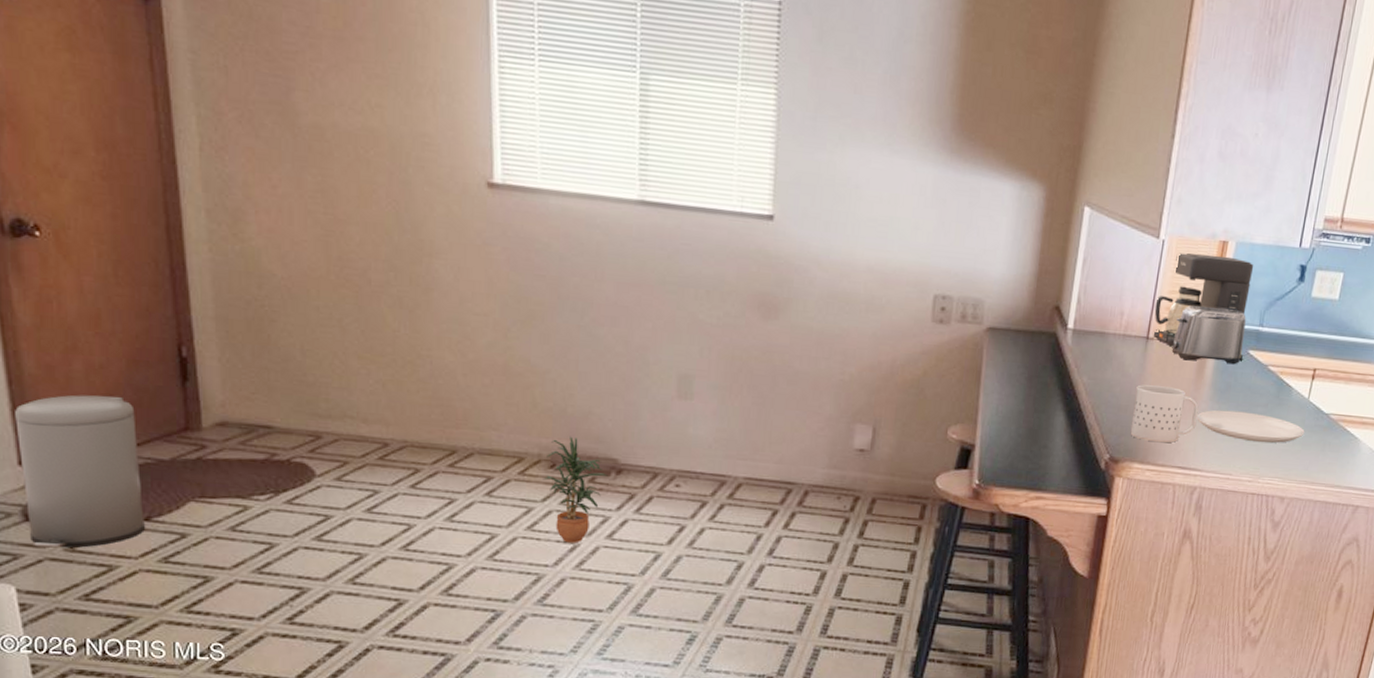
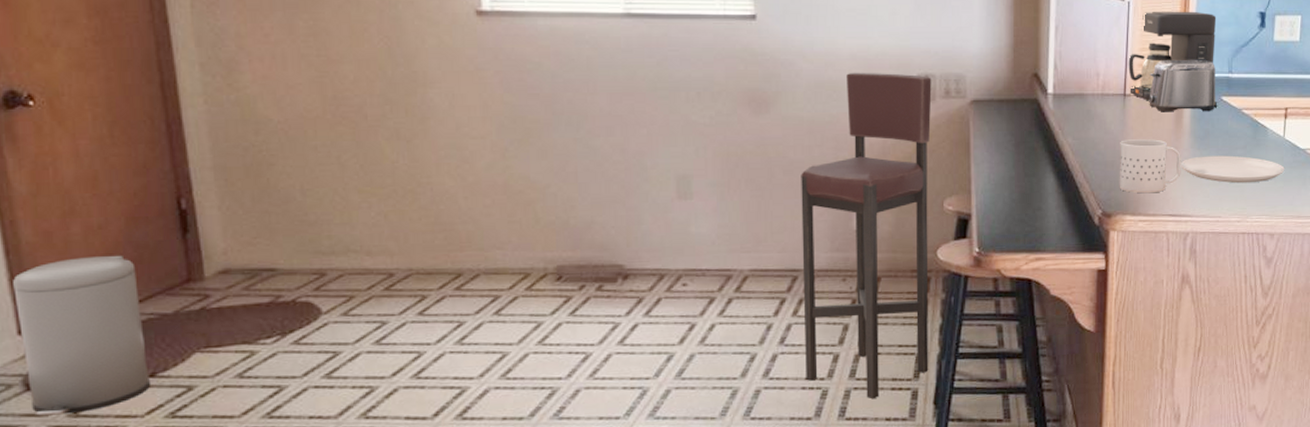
potted plant: present [543,436,608,543] -> none [550,247,614,353]
bar stool: none [791,285,949,620] -> present [801,72,932,399]

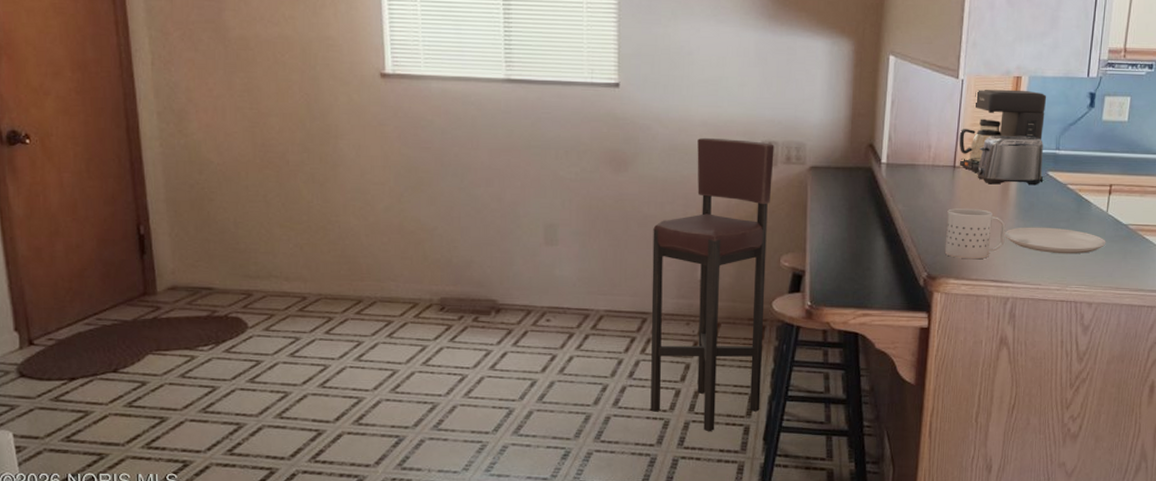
pedal bin: present [13,256,150,416] -> none [11,270,113,399]

